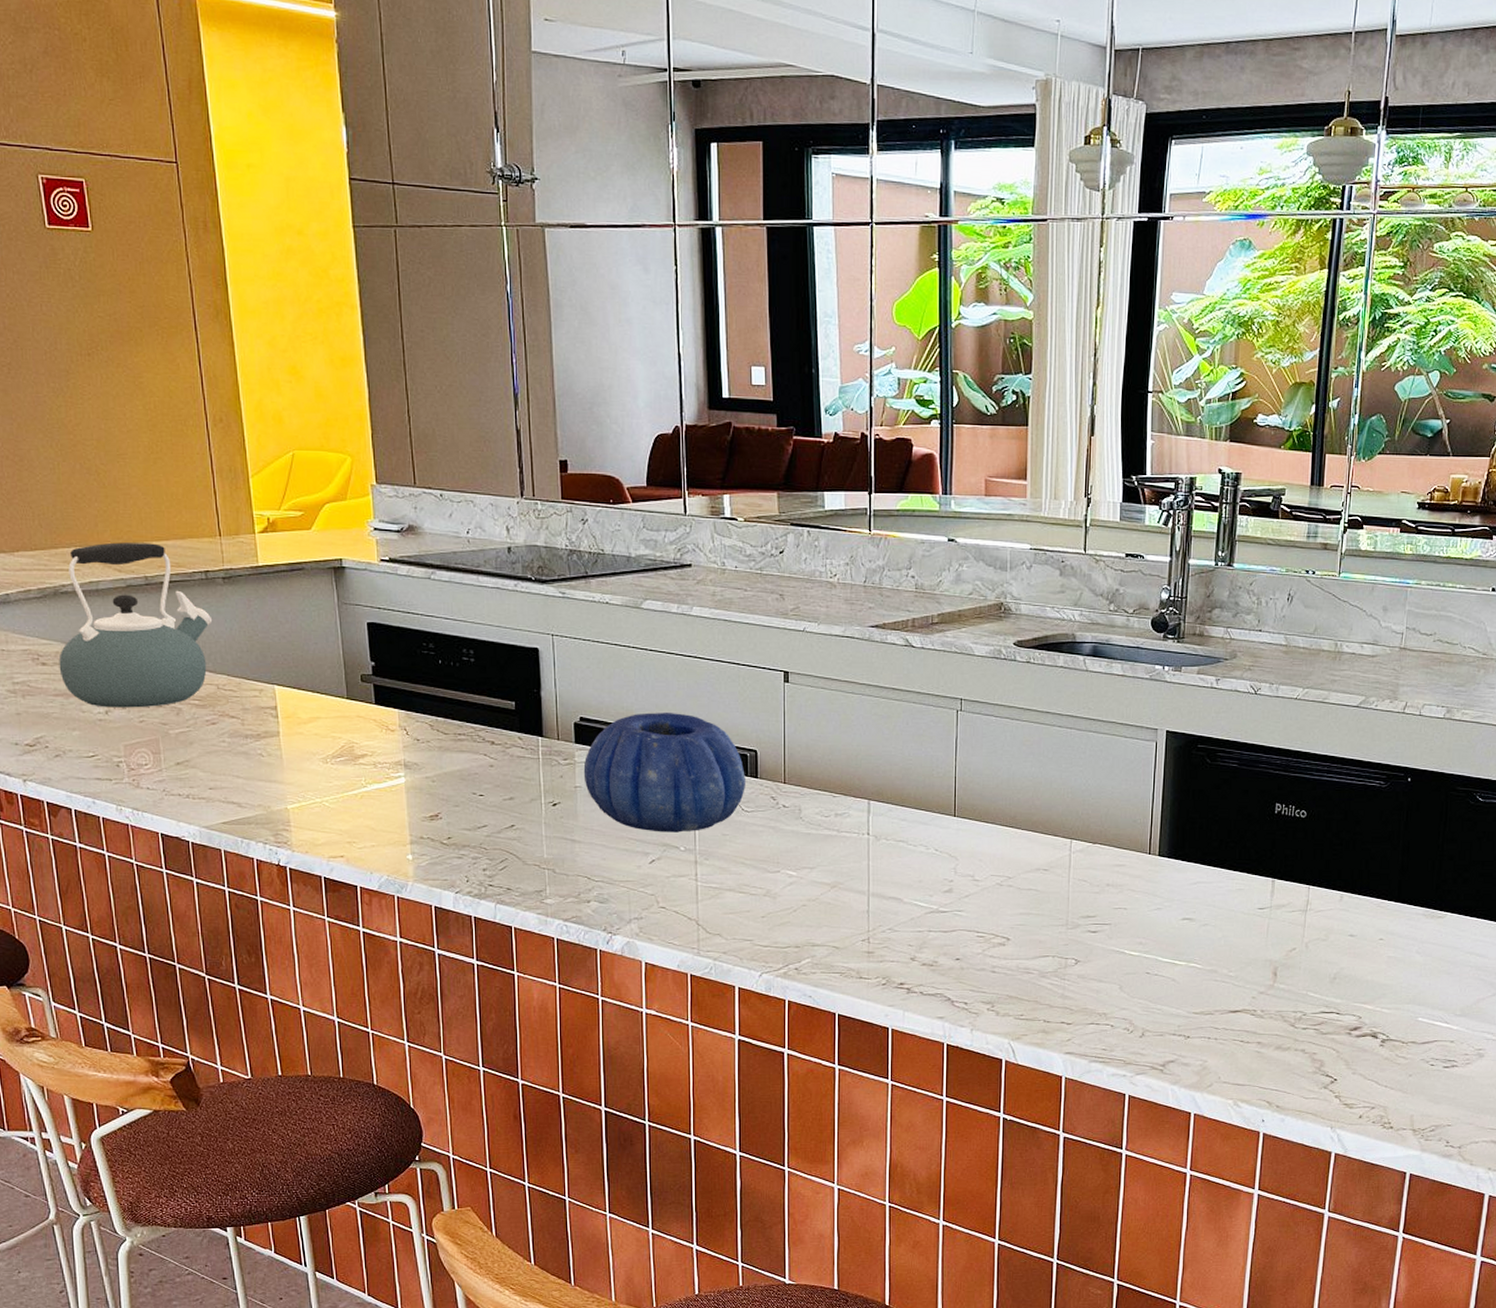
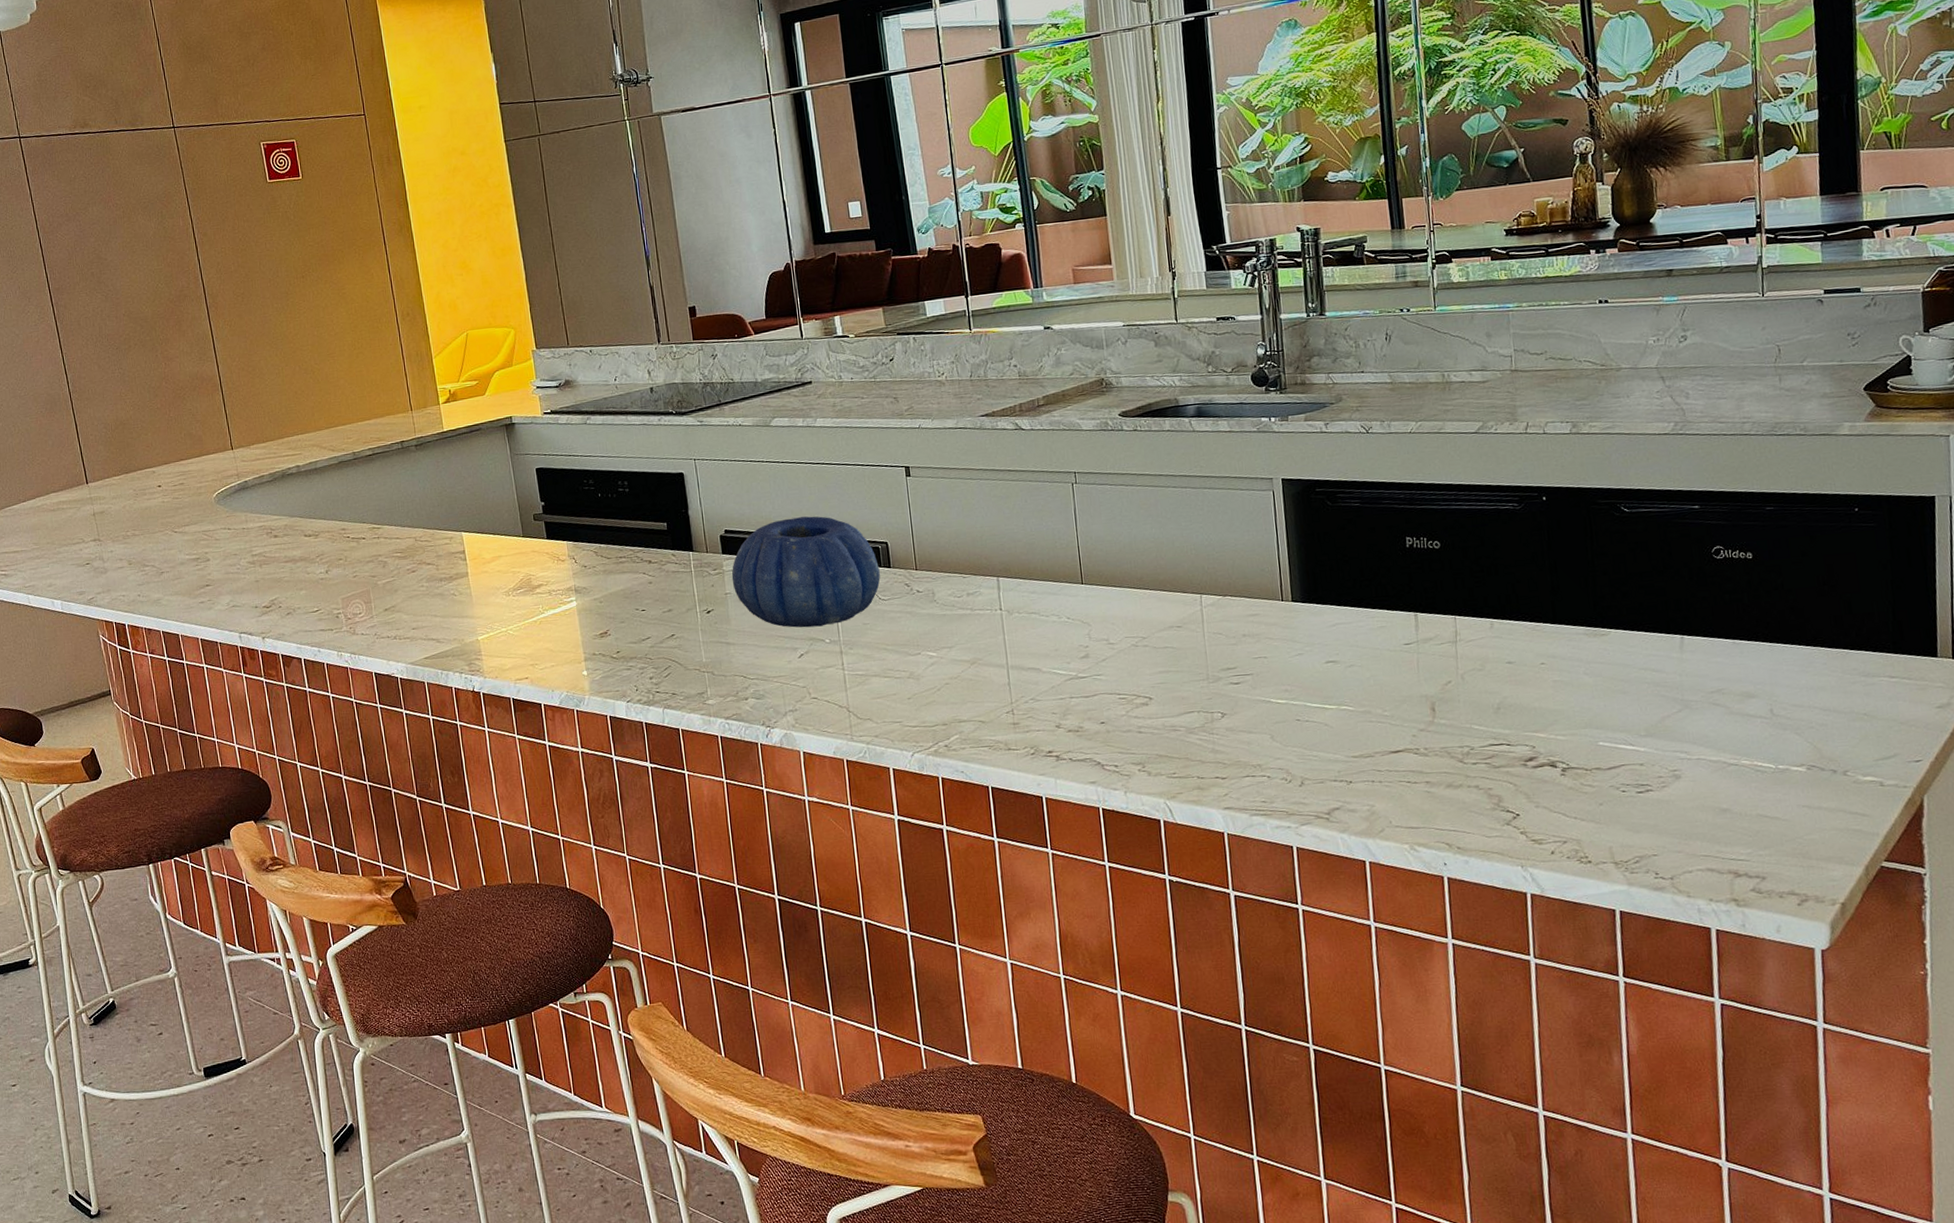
kettle: present [59,542,213,708] -> none [287,423,409,568]

